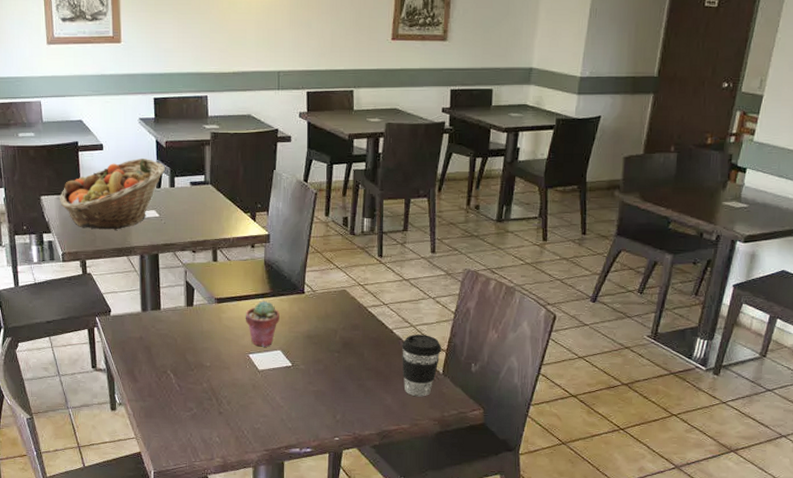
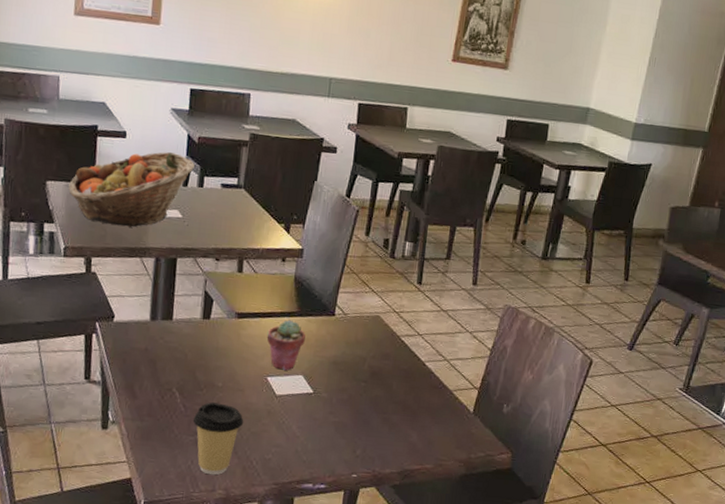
coffee cup: none [188,381,233,446] -> present [192,402,244,475]
coffee cup: present [401,334,442,397] -> none [431,369,475,436]

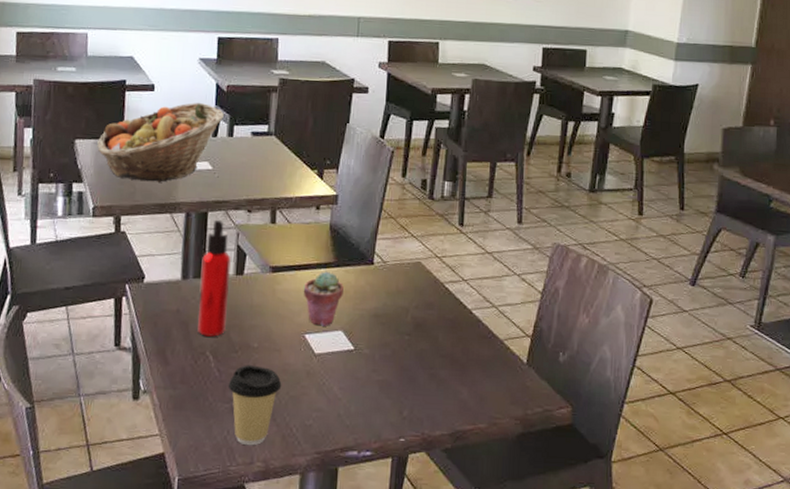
water bottle: none [165,265,198,375] -> present [197,219,231,337]

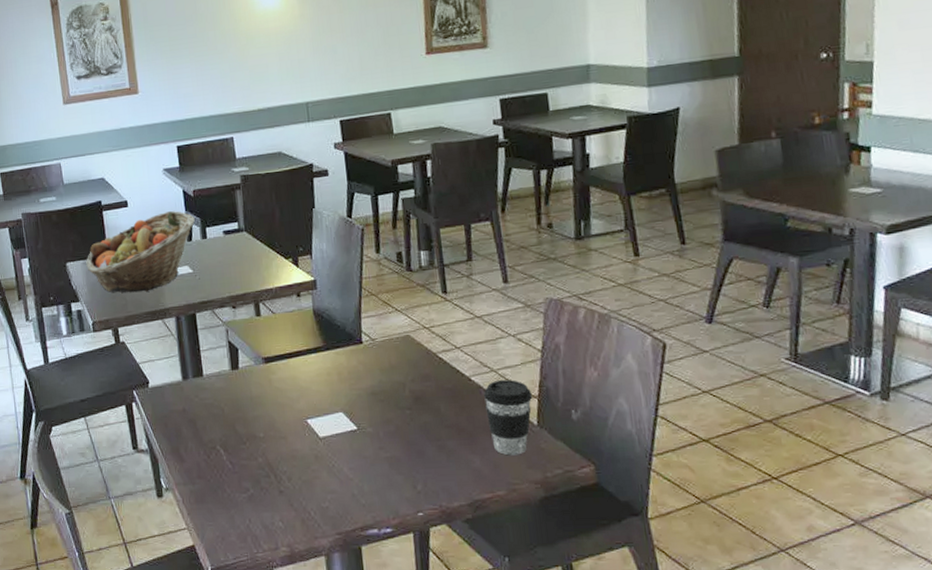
water bottle: present [197,219,231,337] -> none [197,319,231,432]
coffee cup: present [228,365,282,446] -> none [242,454,293,532]
potted succulent: present [303,271,344,326] -> none [297,355,338,410]
coffee cup: none [481,316,527,391] -> present [483,380,533,456]

